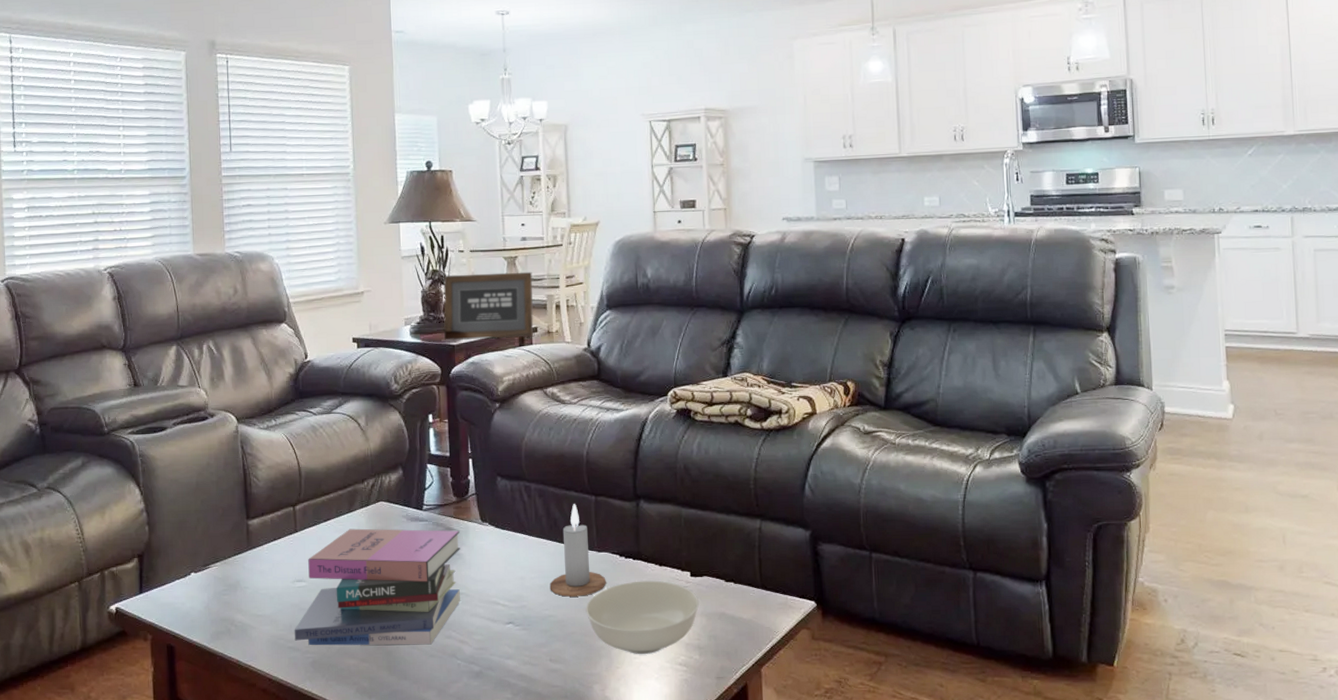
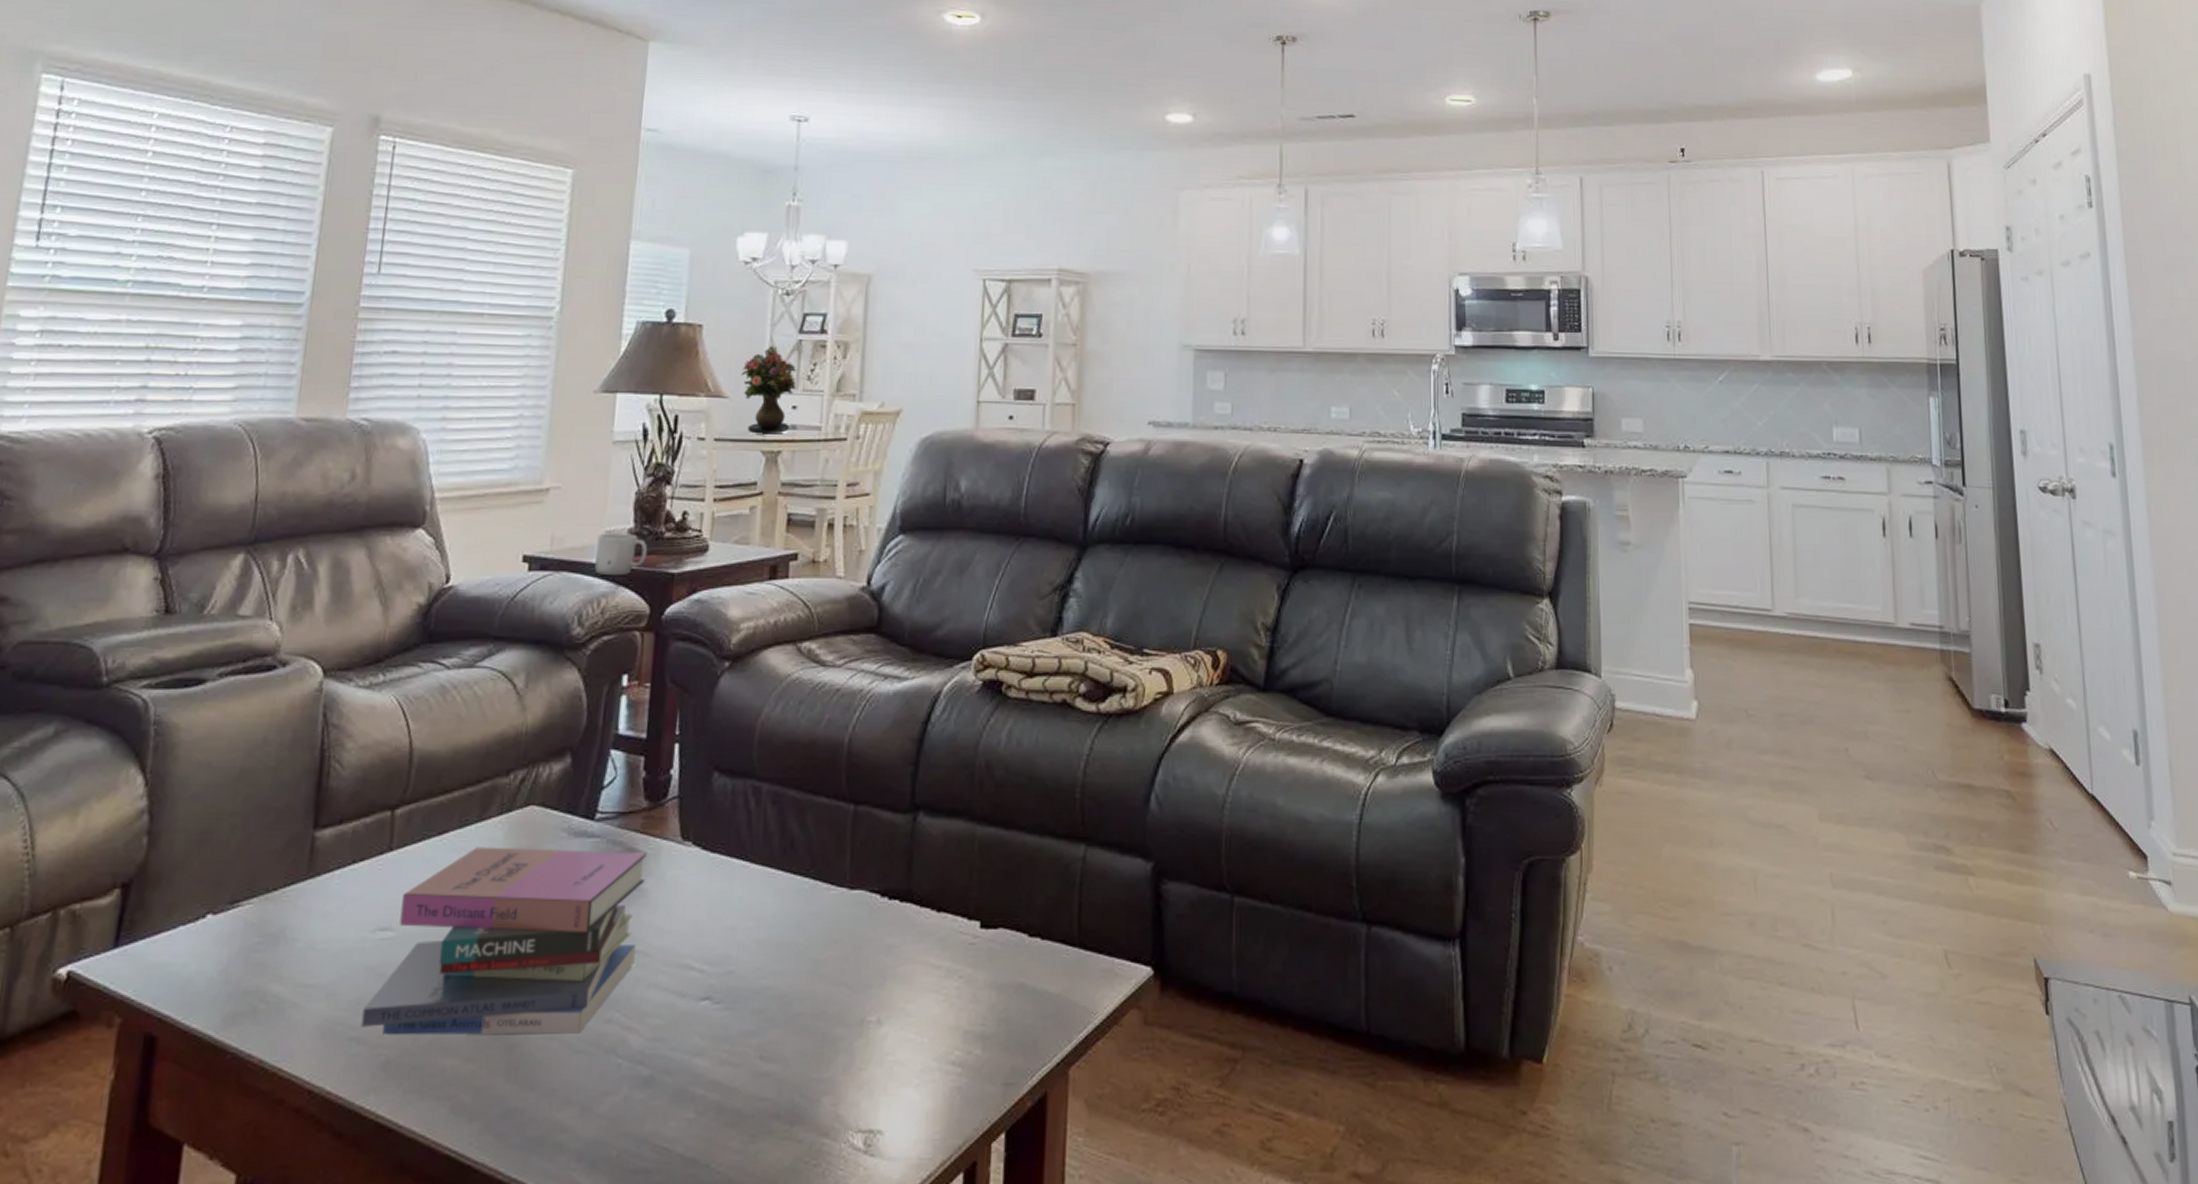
mug: none [400,319,435,349] -> present [595,533,648,576]
picture frame: present [443,271,534,340] -> none [661,471,800,567]
bouquet: none [483,181,523,246] -> present [741,344,797,434]
candle: present [549,504,606,597] -> none [772,815,857,958]
bowl: present [585,580,699,654] -> none [822,933,988,1048]

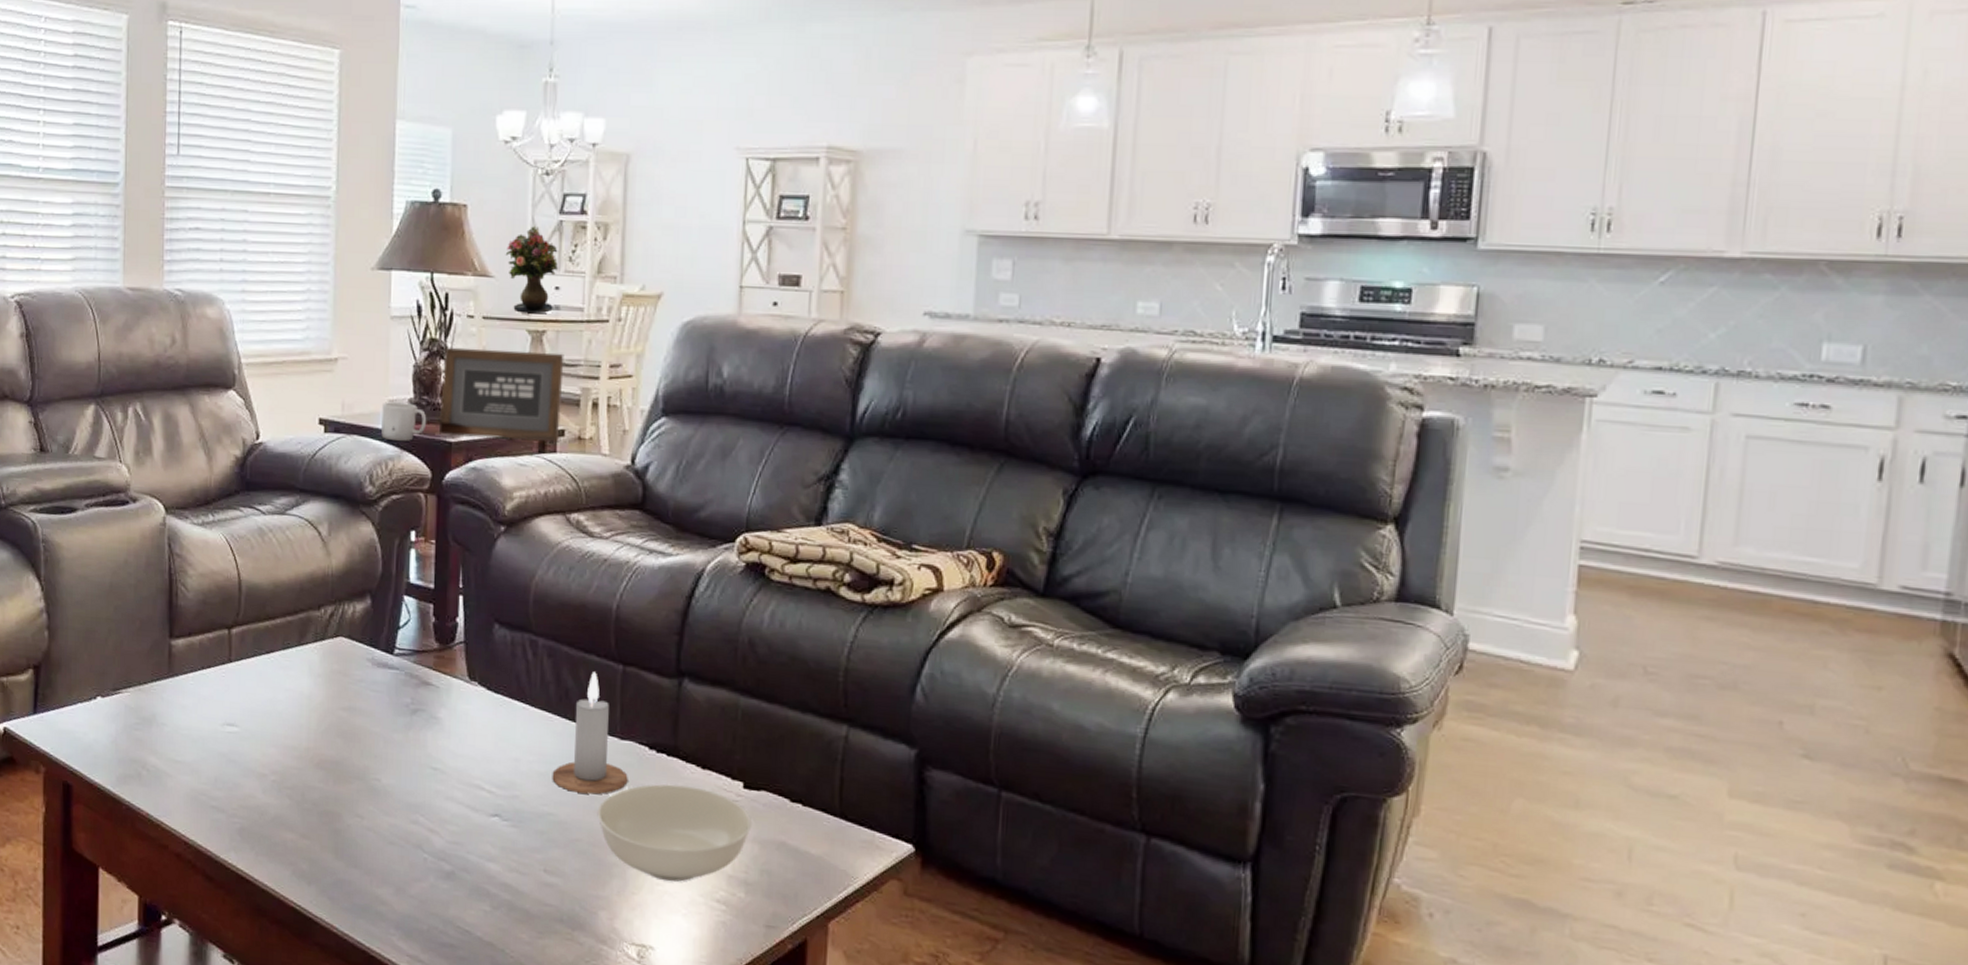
books: present [361,847,647,1036] -> none [219,666,439,829]
picture frame: none [661,471,800,567] -> present [439,347,564,443]
candle: none [772,815,857,958] -> present [552,672,628,795]
bowl: none [822,933,988,1048] -> present [597,784,751,882]

